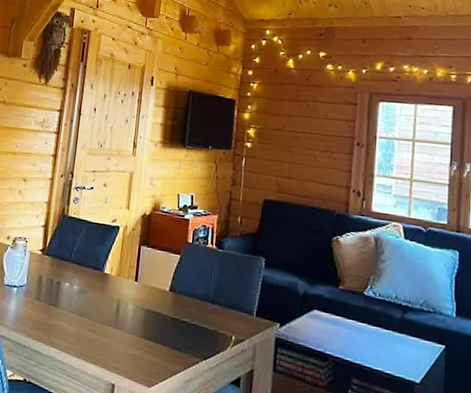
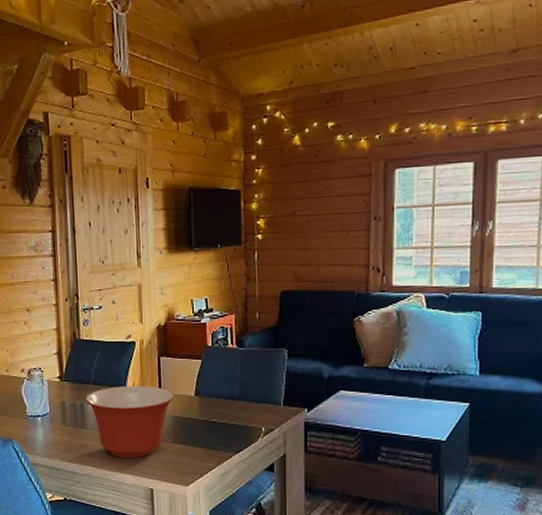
mixing bowl: none [63,268,149,348] -> present [86,386,174,459]

